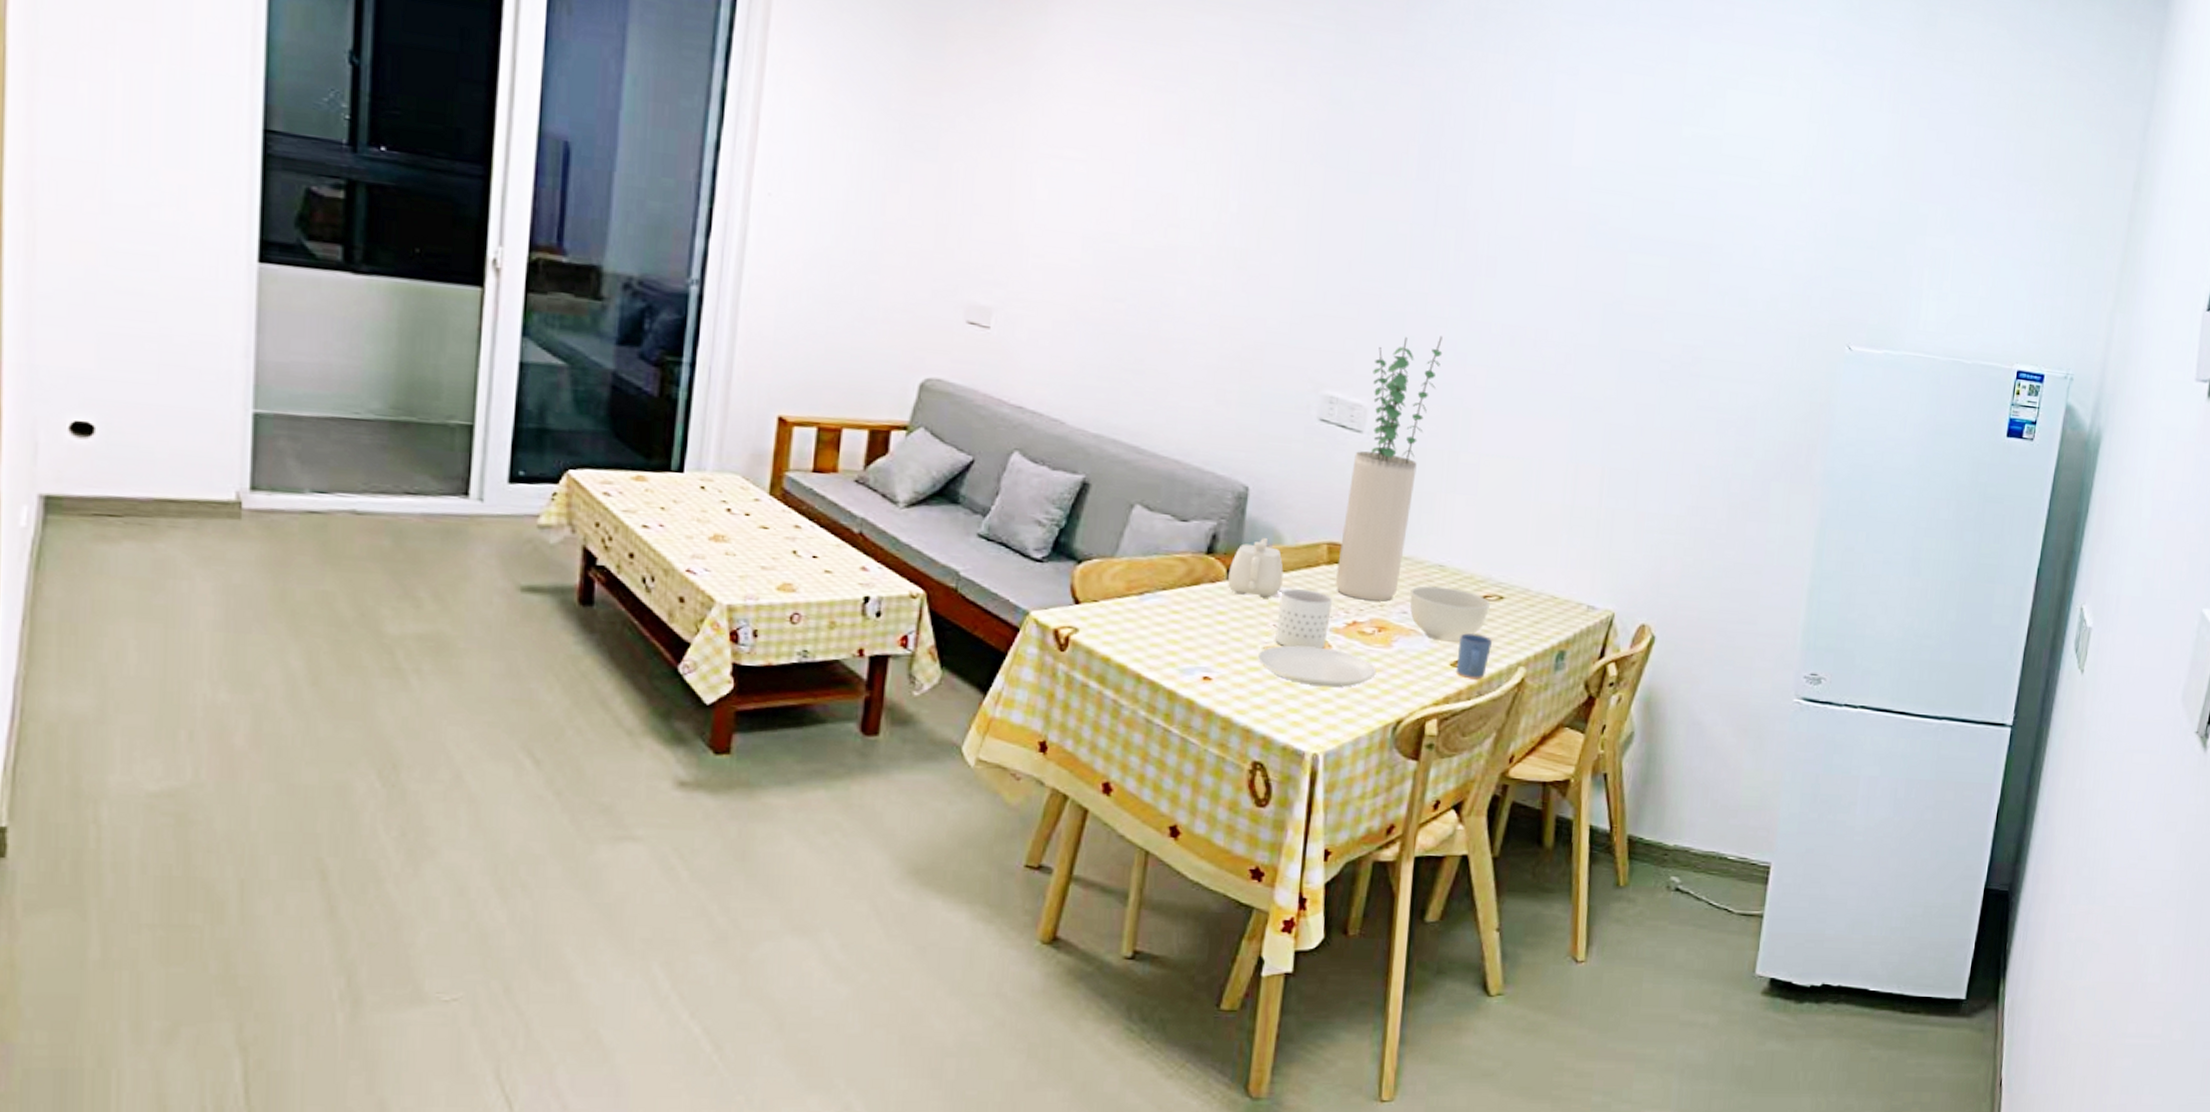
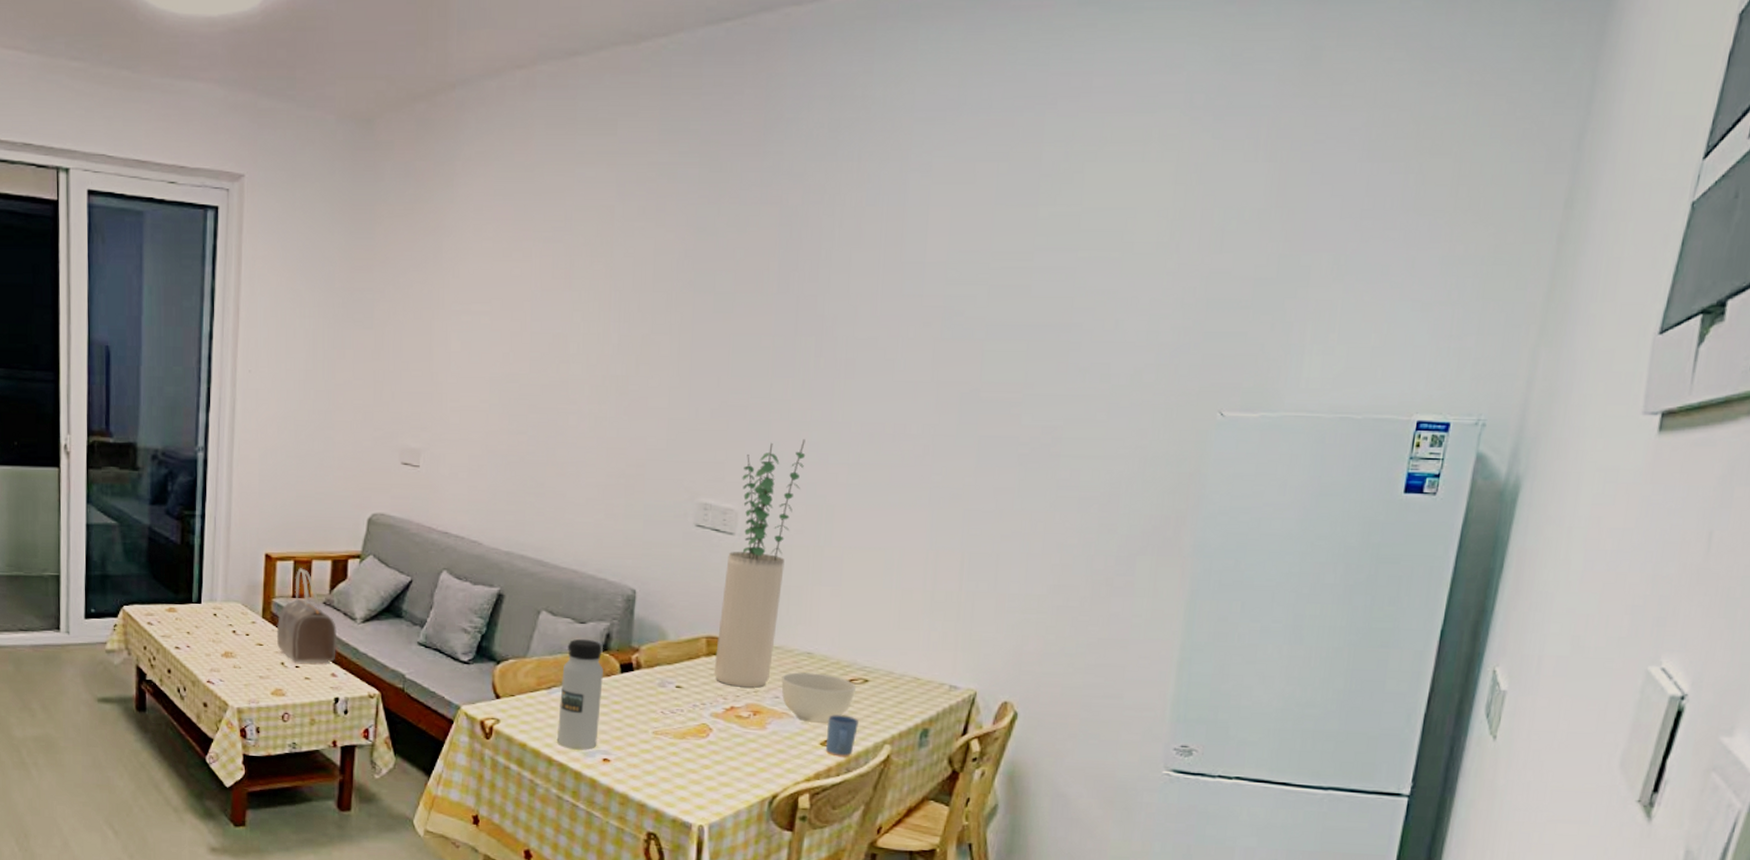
handbag: none [788,437,872,554] -> present [276,568,338,664]
water bottle: none [1149,538,1208,667] -> present [557,638,603,751]
teapot: present [1227,537,1284,598] -> none [620,634,668,688]
plate: present [1258,645,1377,687] -> none [649,729,753,766]
mug: present [1275,589,1332,649] -> none [663,679,712,732]

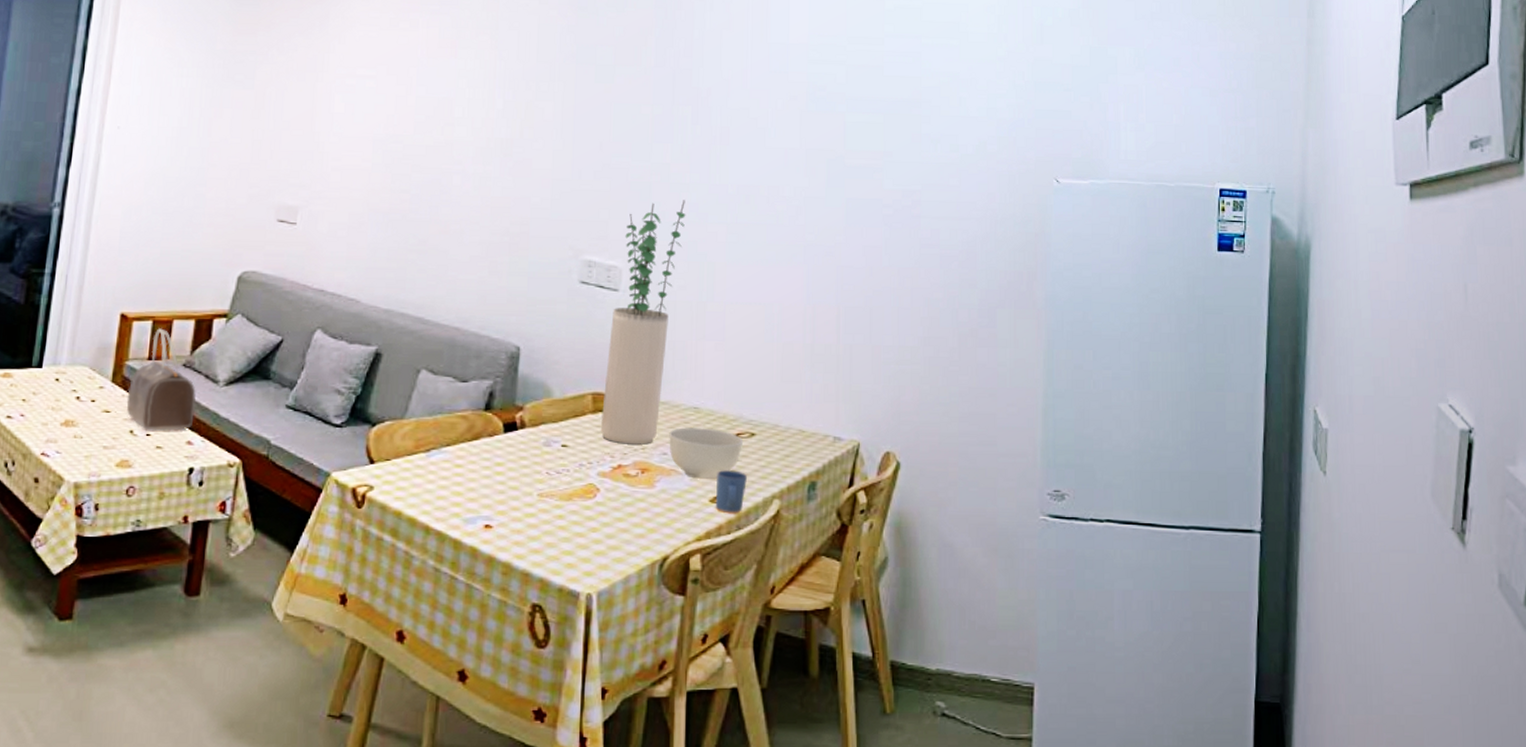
water bottle: present [557,638,603,751] -> none [436,398,486,518]

